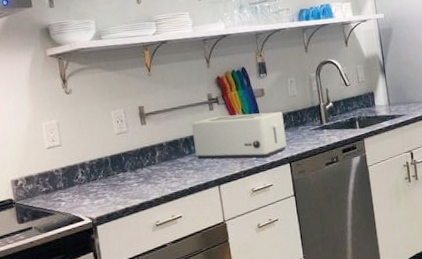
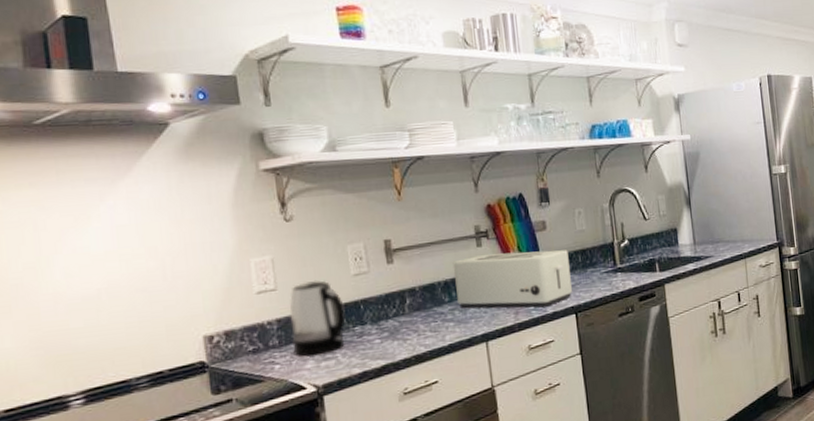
kettle: none [71,138,112,196] -> present [289,280,346,357]

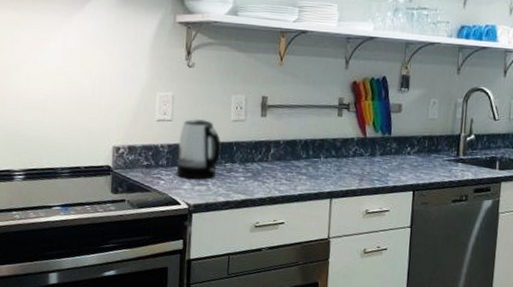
toaster: present [452,250,572,309] -> none [313,123,417,180]

